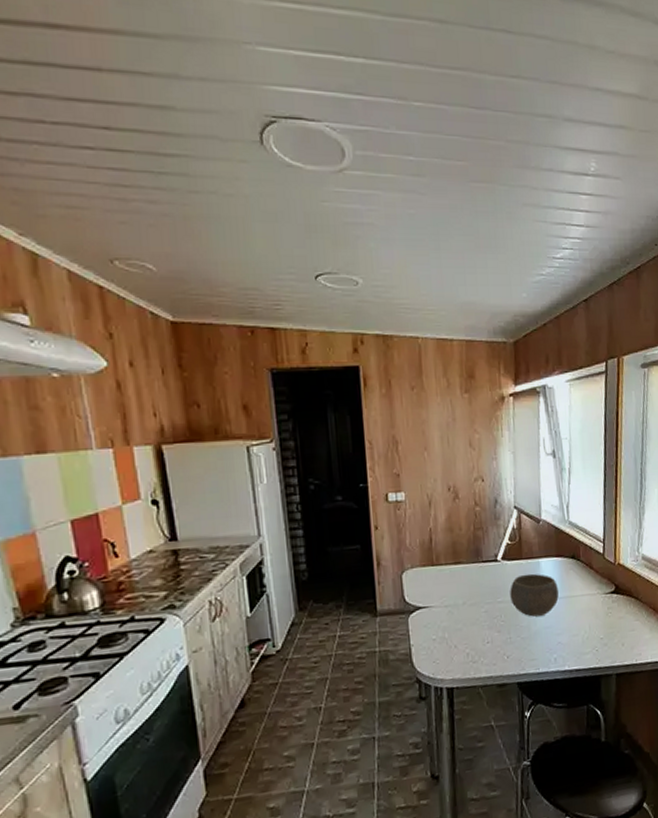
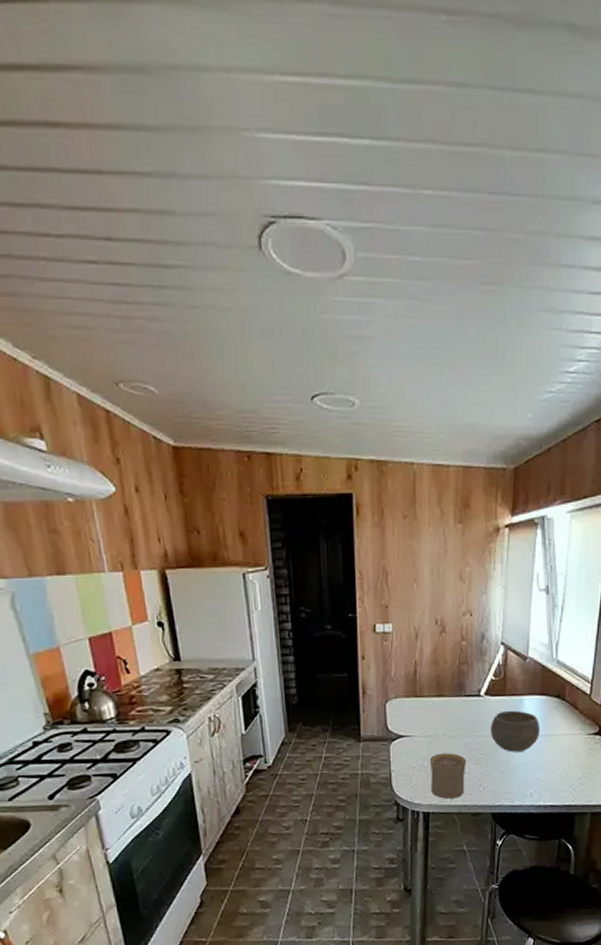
cup: none [451,622,489,672] -> present [430,753,466,799]

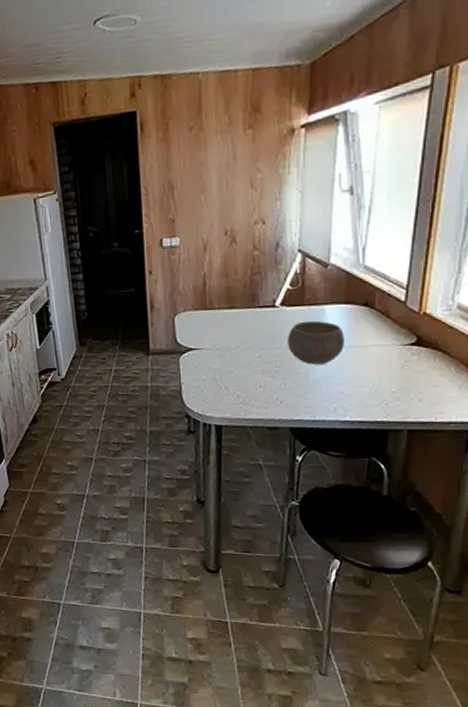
cup: present [430,753,466,799] -> none [222,365,261,412]

